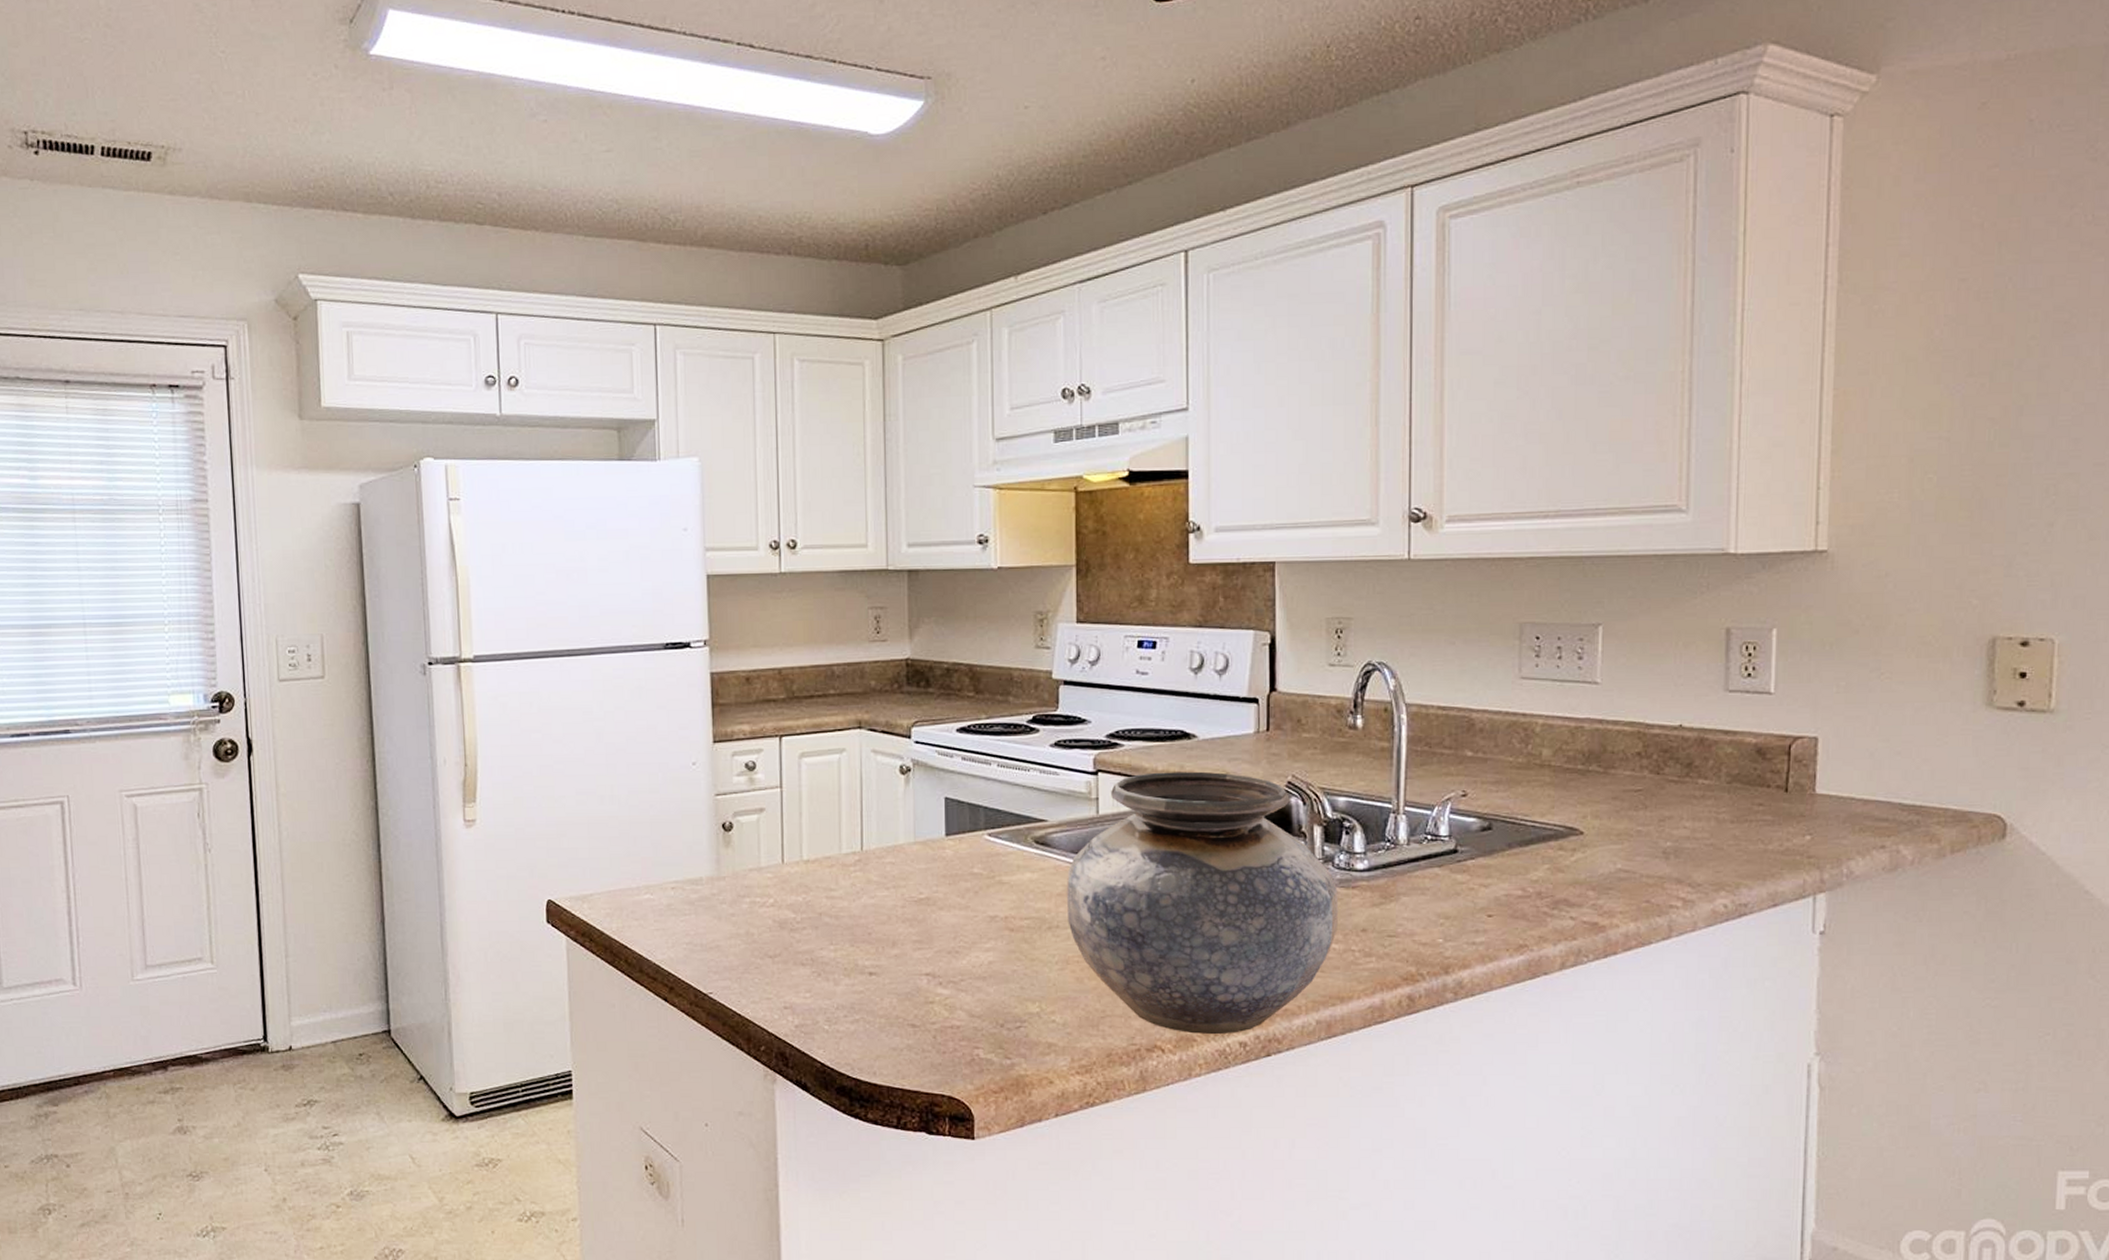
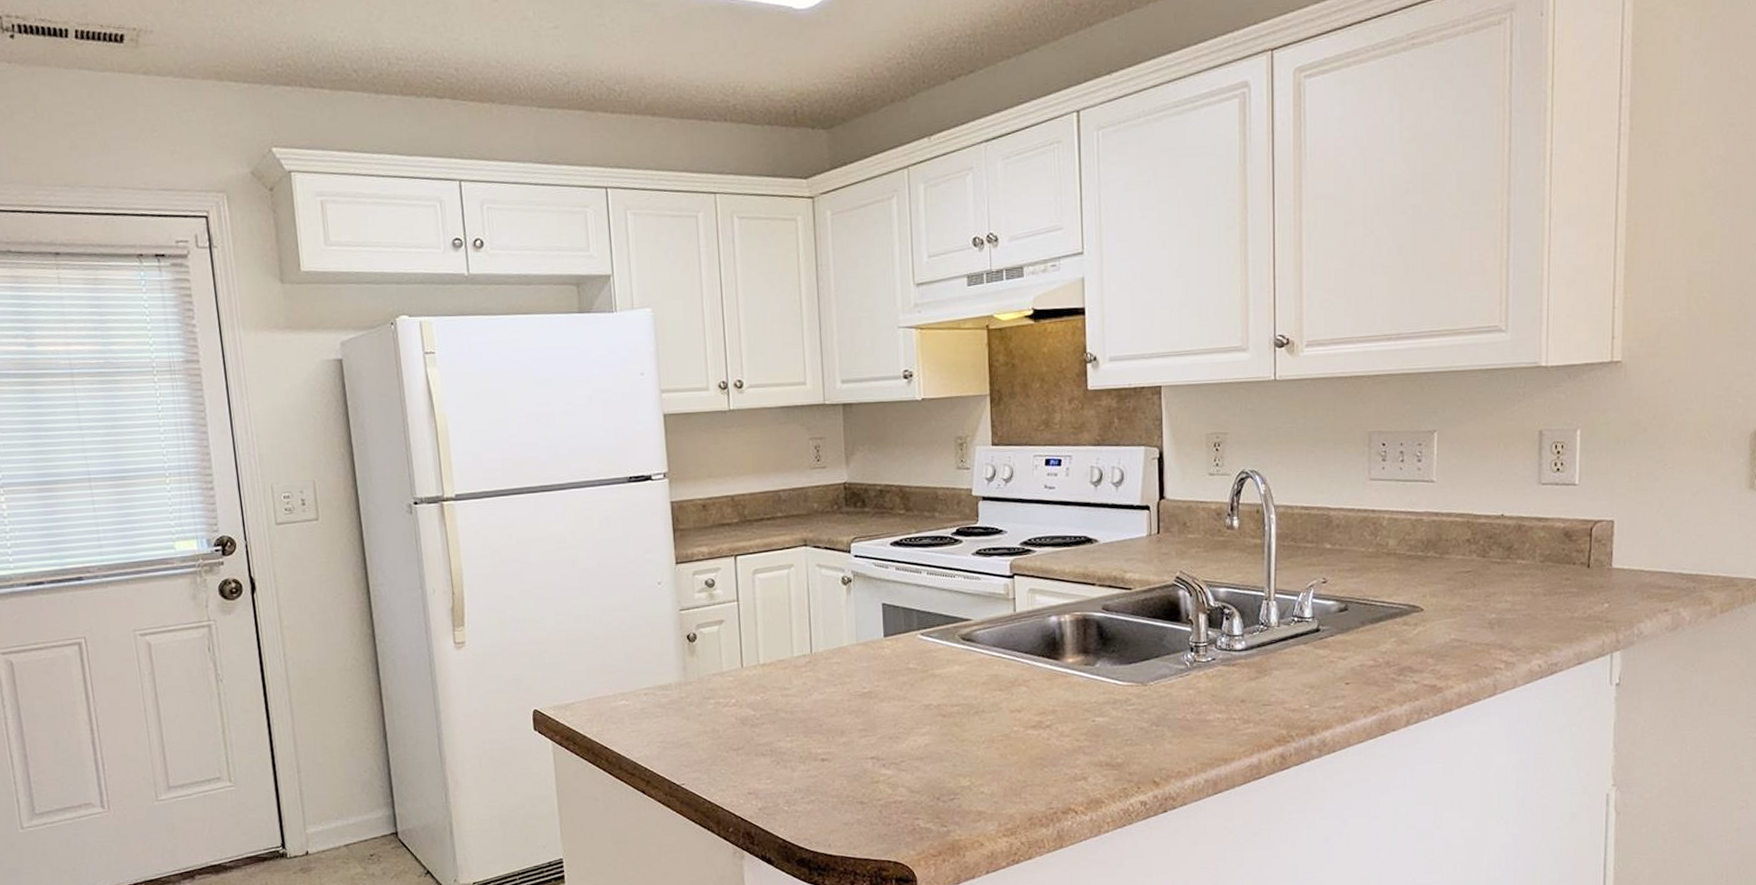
vase: present [1066,771,1339,1035] -> none [989,571,1222,797]

